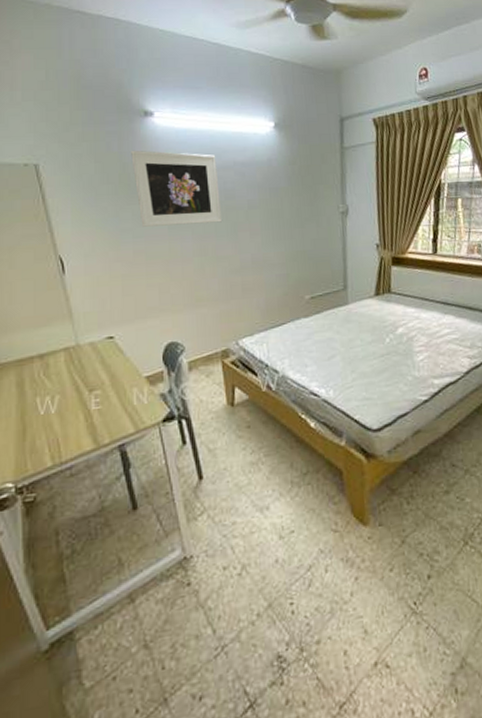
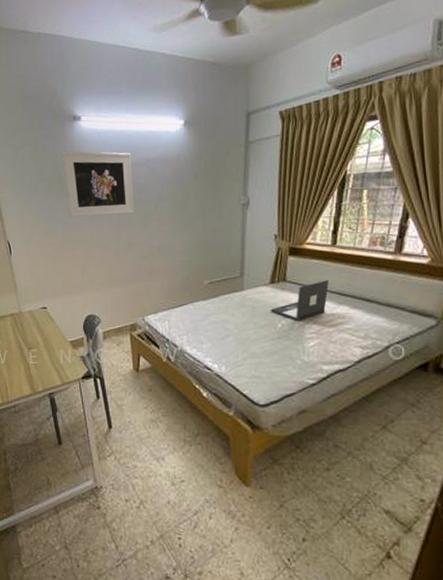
laptop: none [378,290,433,334] -> present [271,280,329,321]

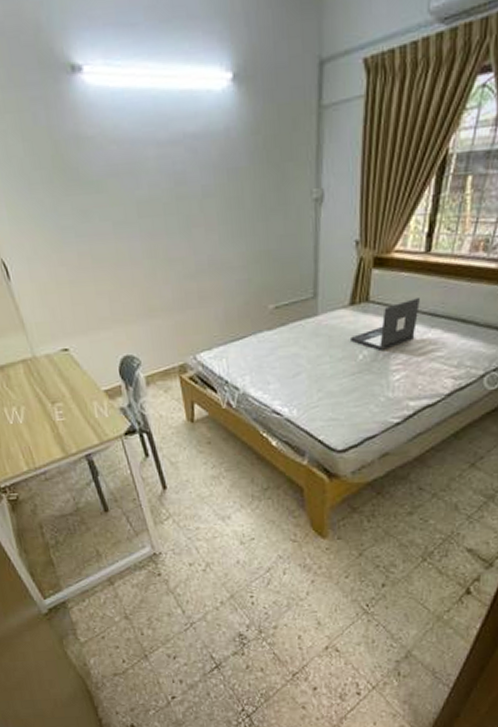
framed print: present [62,151,134,217] -> none [61,122,172,224]

